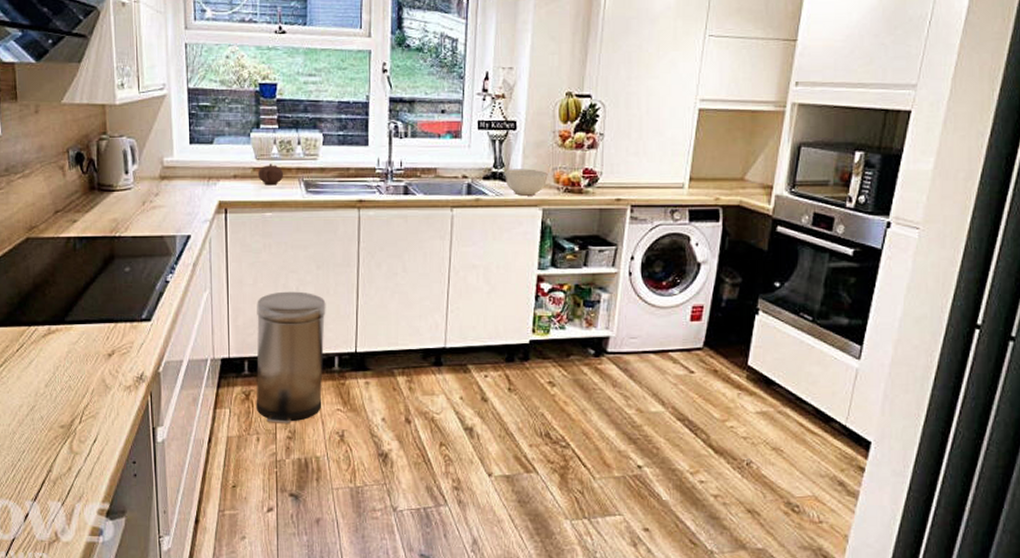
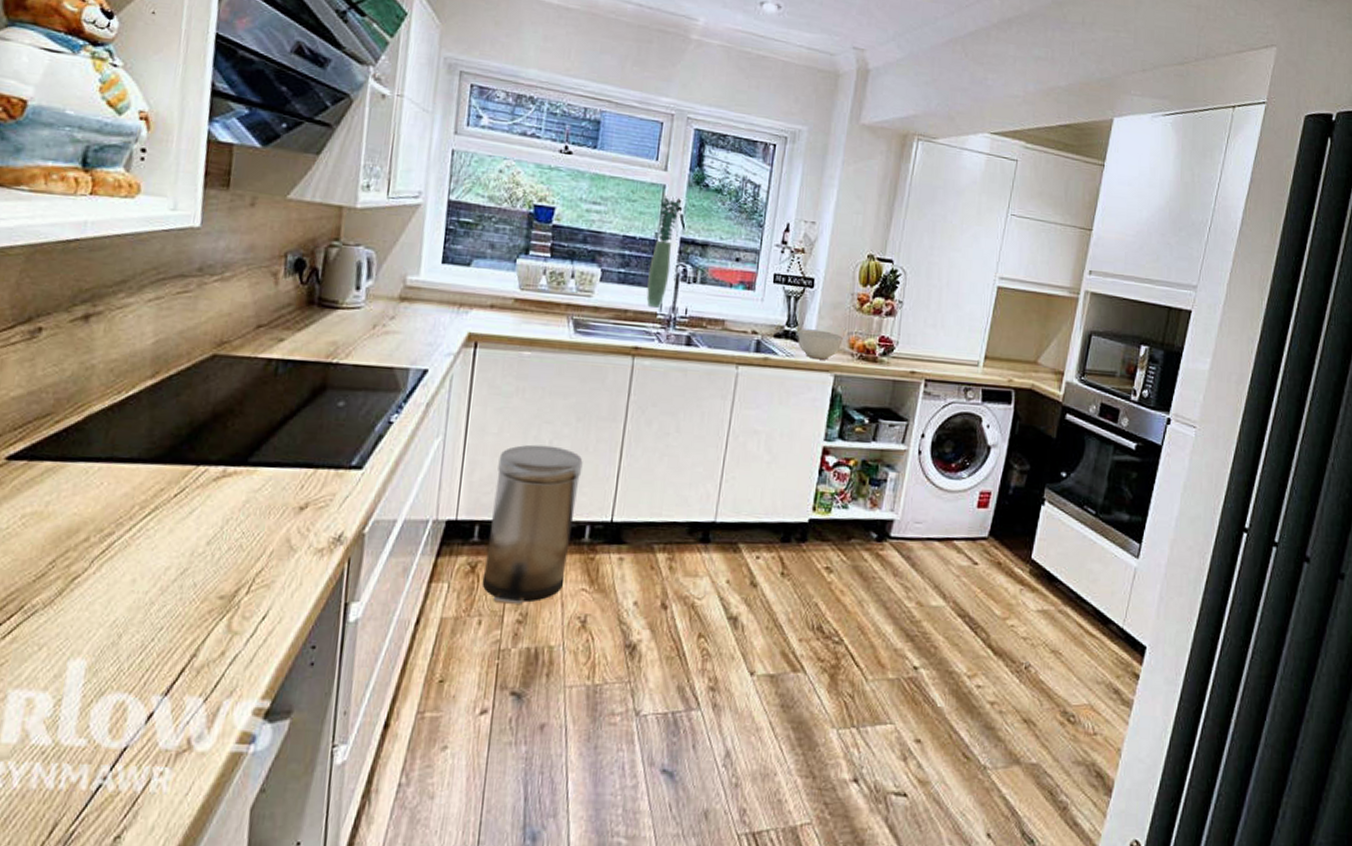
teapot: present [258,163,284,186] -> none [520,296,551,321]
vase: none [364,58,386,163] -> present [646,193,681,308]

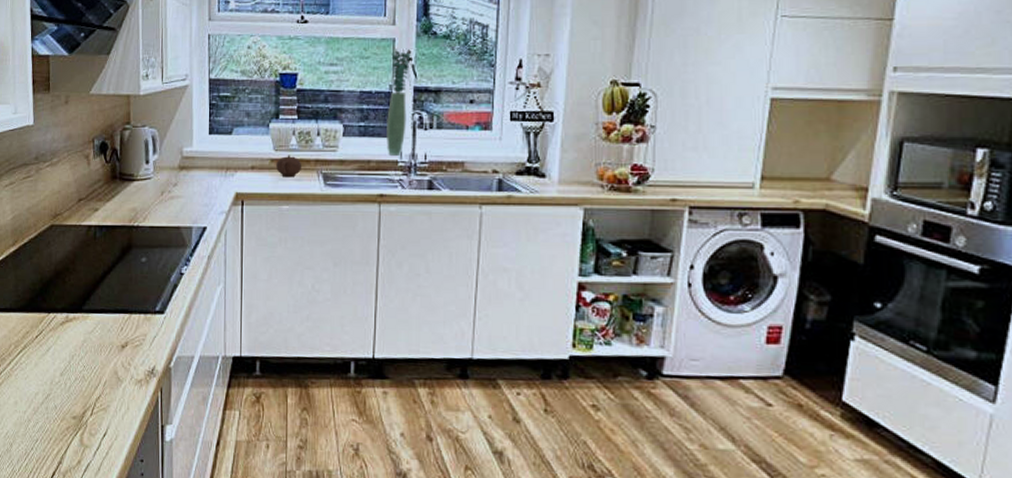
pedal bin: present [482,444,583,605] -> none [266,289,343,433]
teapot: none [520,296,551,321] -> present [276,155,302,178]
bowl: present [798,328,843,360] -> none [541,164,590,193]

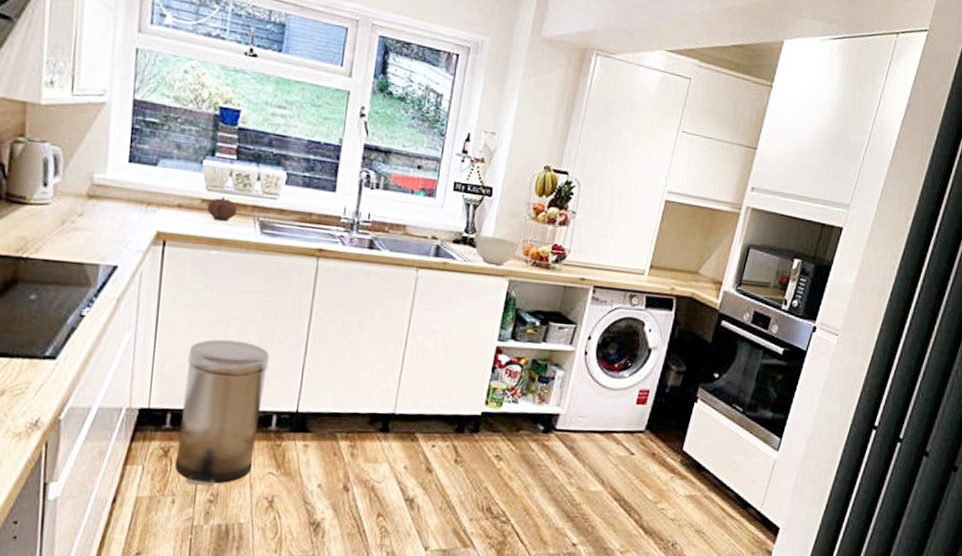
pedal bin: none [266,289,343,433] -> present [175,339,270,487]
vase: present [387,46,411,156] -> none [330,99,365,212]
bowl: none [541,164,590,193] -> present [475,235,518,266]

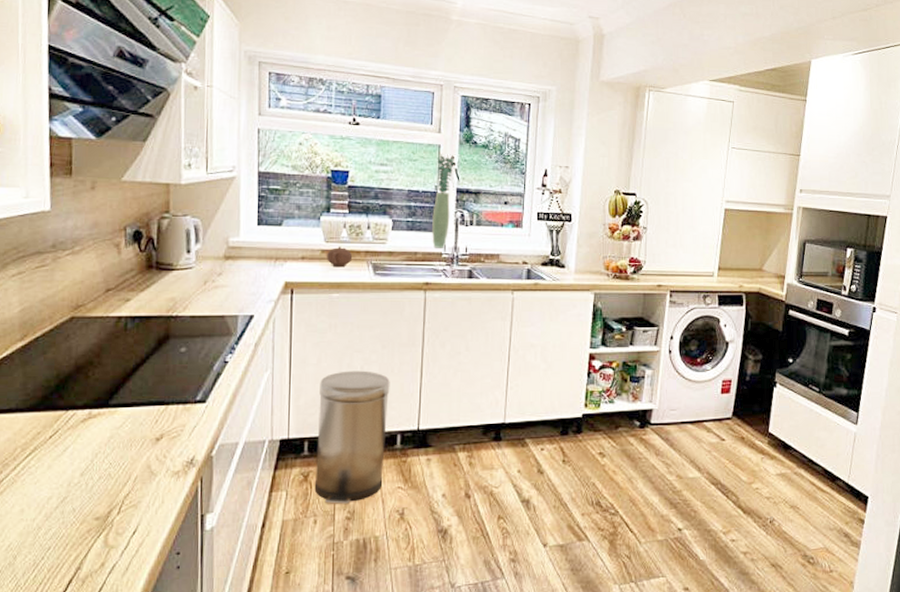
vase: none [330,99,365,212] -> present [432,151,454,248]
bowl: present [475,235,518,266] -> none [562,256,599,281]

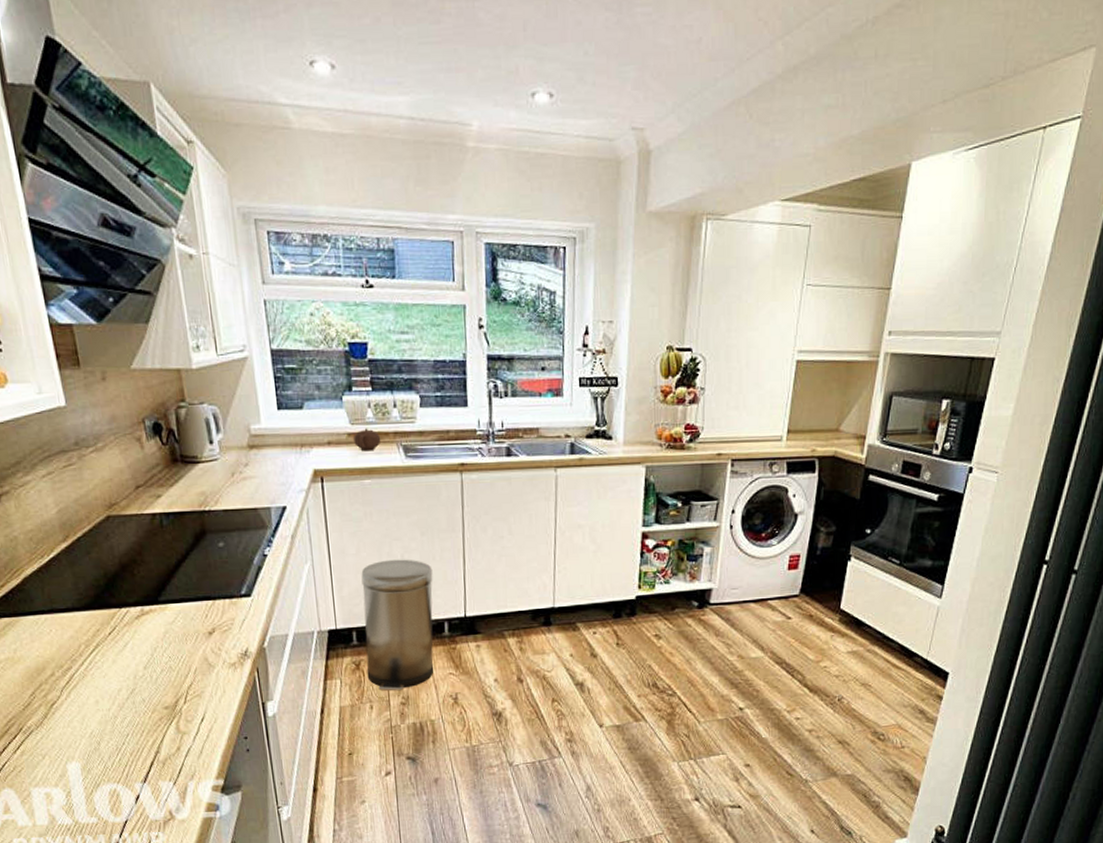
vase: present [432,151,454,248] -> none [462,313,483,425]

